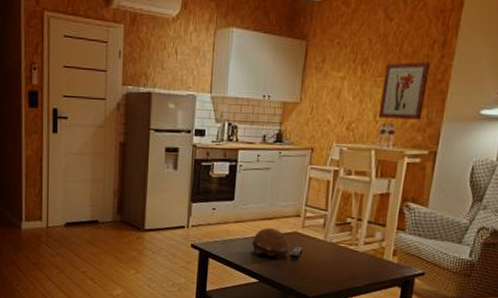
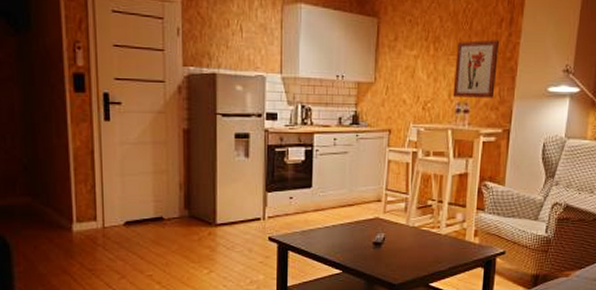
decorative bowl: present [252,228,290,259] -> none [333,215,372,247]

